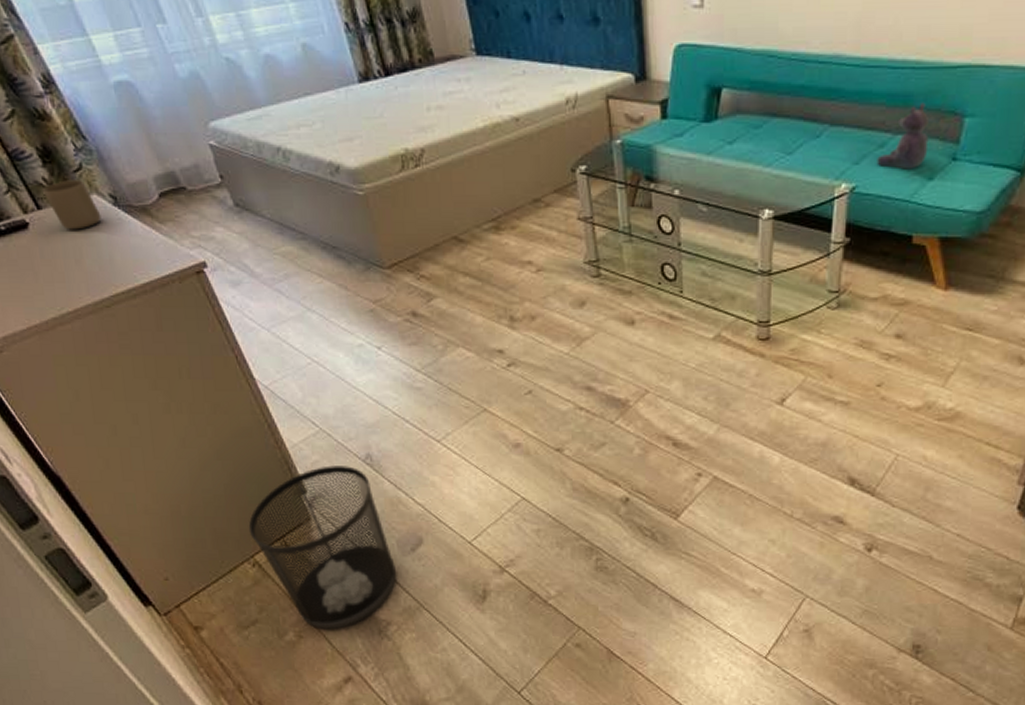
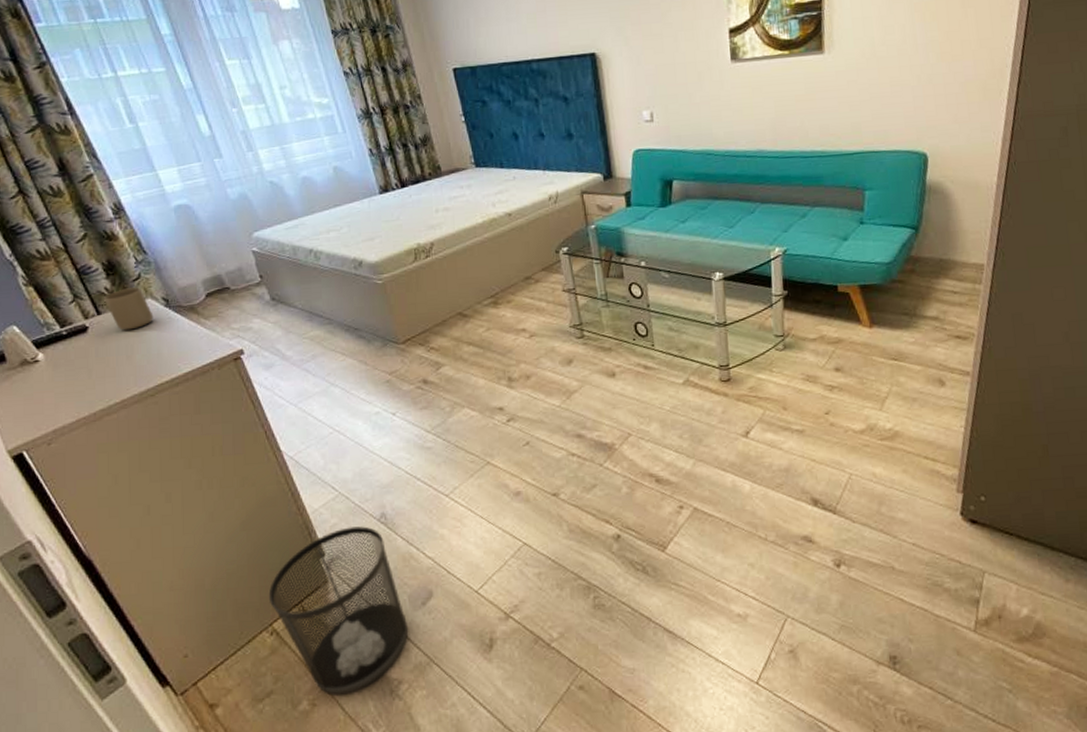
stuffed animal: present [877,102,929,170] -> none [801,181,840,234]

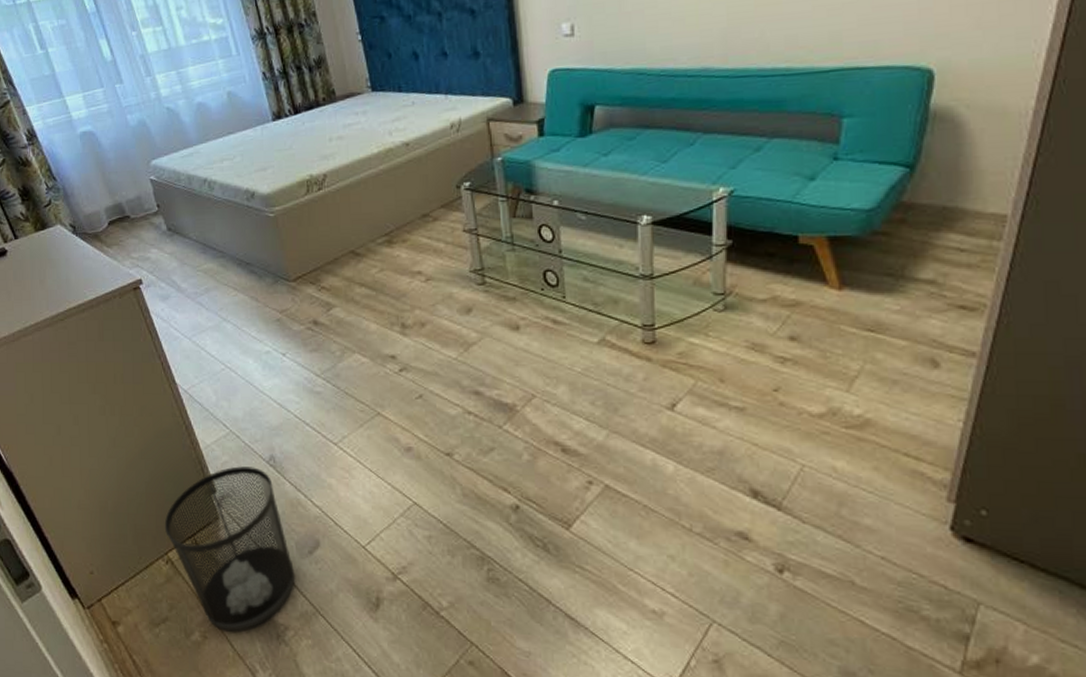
mug: present [104,287,154,331] -> none [20,213,63,255]

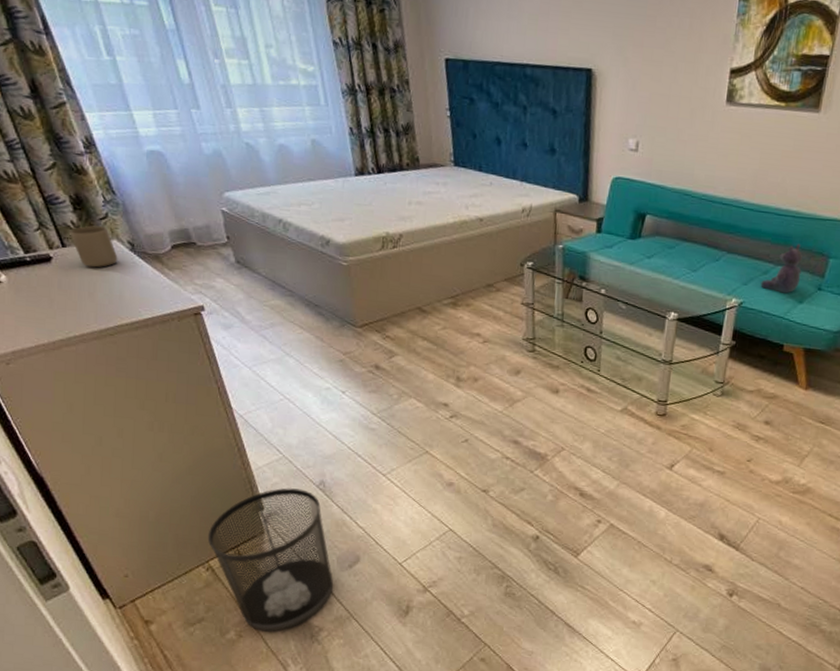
mug: none [20,213,63,255] -> present [70,225,118,268]
stuffed animal: none [754,106,807,172] -> present [761,243,802,294]

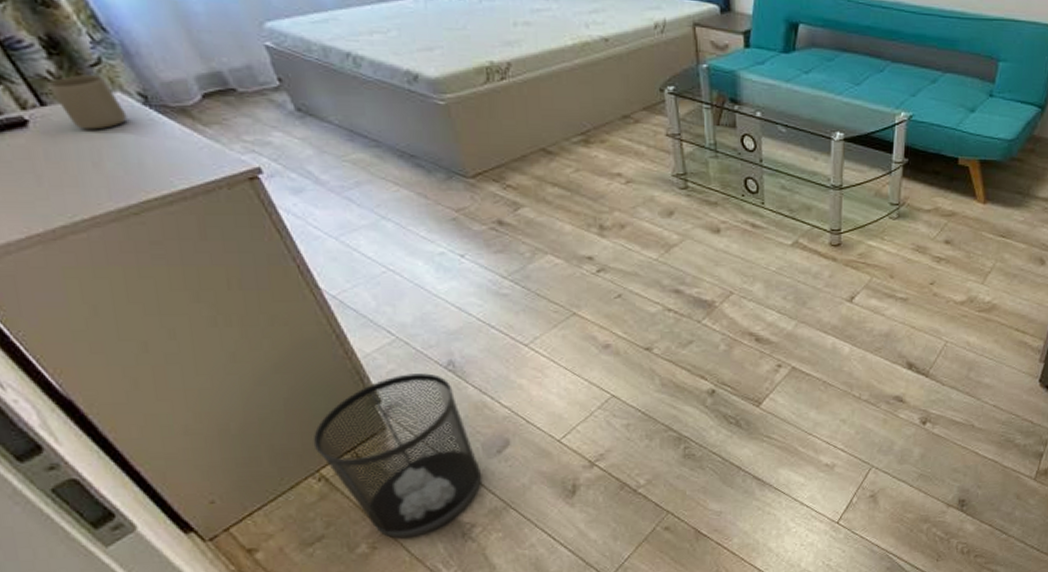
stuffed animal: present [761,243,802,294] -> none [930,47,971,103]

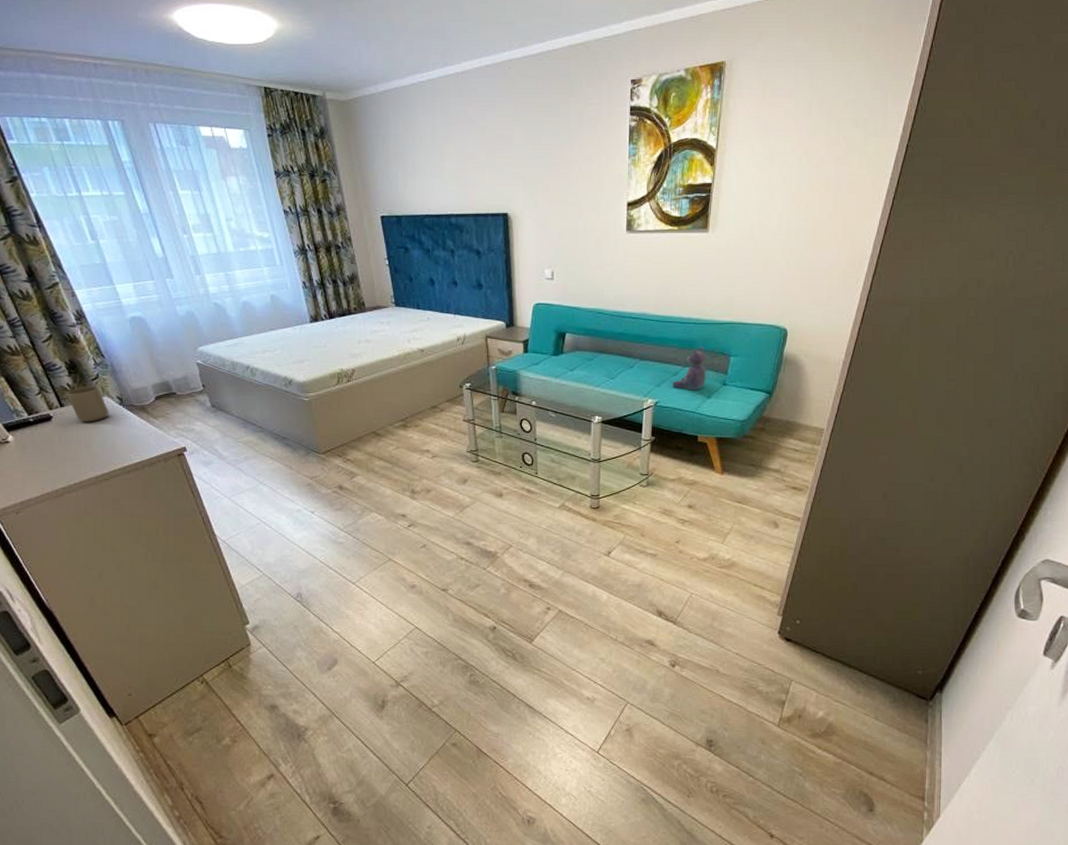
waste bin: present [313,373,481,539] -> none [200,602,315,735]
stuffed animal: none [930,47,971,103] -> present [672,346,707,391]

